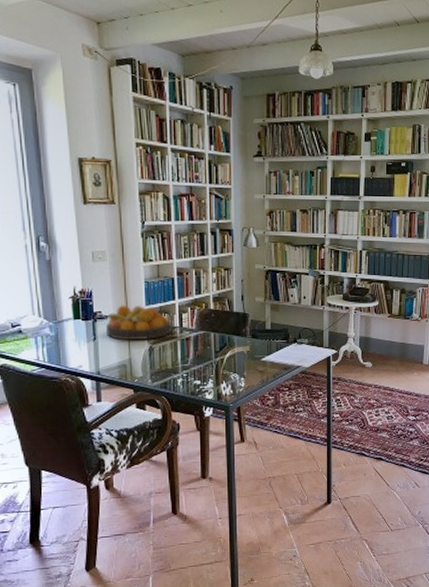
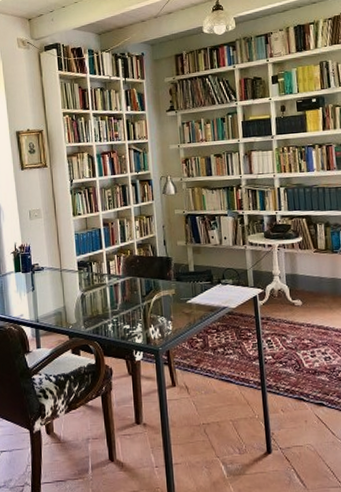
fruit bowl: present [103,305,172,341] -> none [40,255,101,289]

